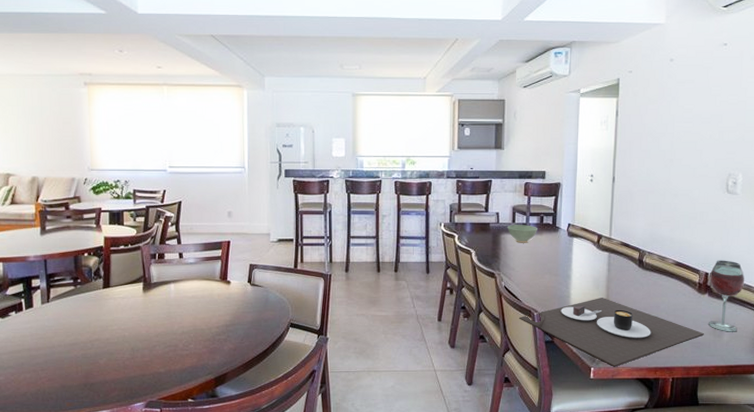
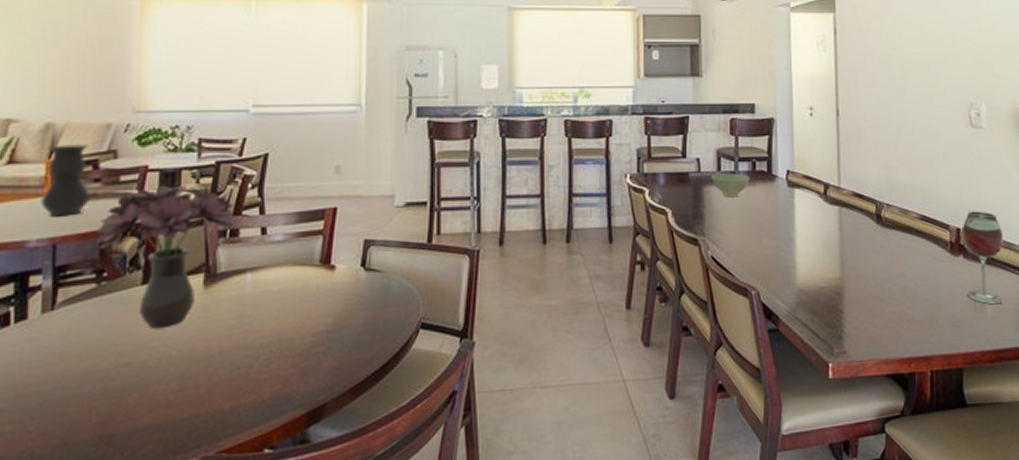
vase: none [34,192,66,242] -> present [41,144,91,218]
flower arrangement: none [71,222,161,318] -> present [96,185,235,329]
place setting: present [518,298,704,367] -> none [732,266,963,361]

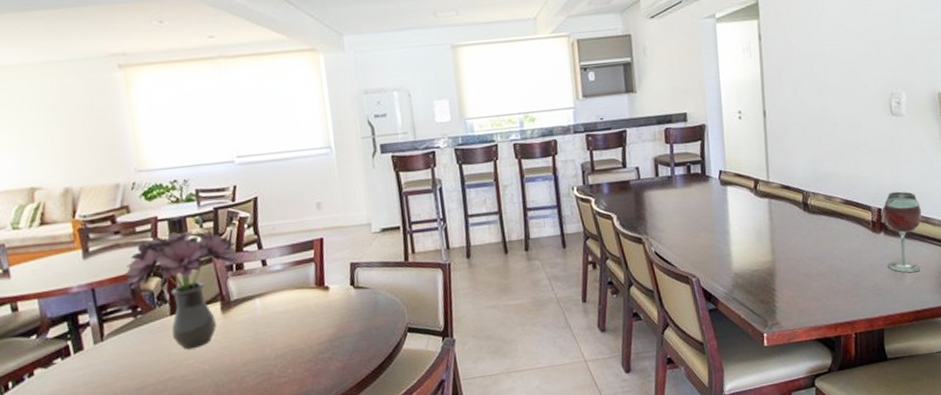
vase: present [41,144,91,218] -> none [70,203,115,267]
bowl: present [711,173,749,198] -> none [650,177,685,200]

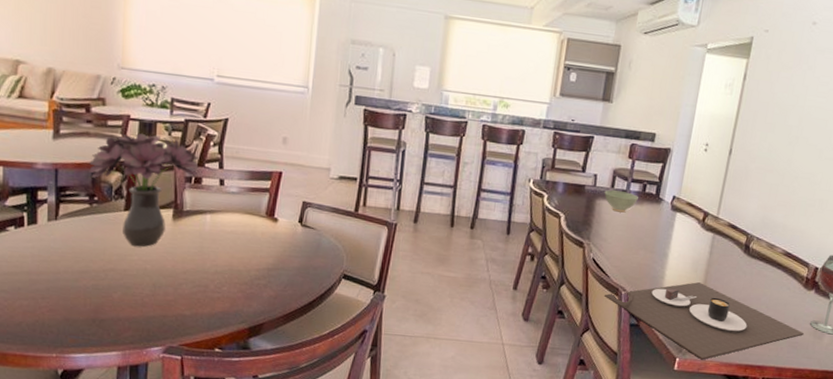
bowl: none [650,177,685,200] -> present [604,190,638,213]
place setting: none [675,251,884,330] -> present [603,282,804,360]

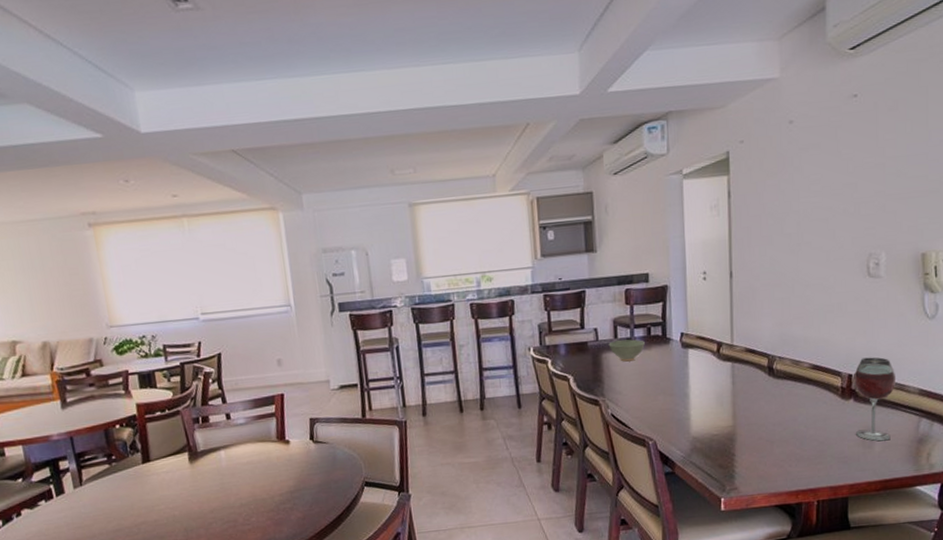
flower arrangement: present [89,133,199,247] -> none [100,384,204,496]
place setting: present [603,282,804,360] -> none [631,416,851,495]

